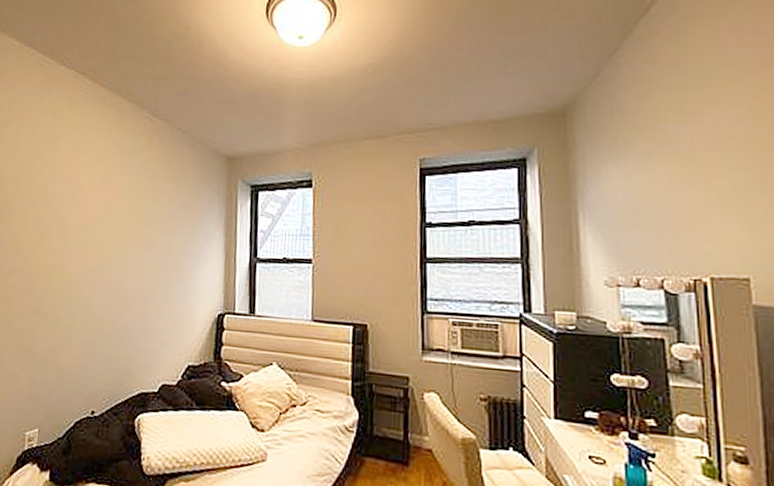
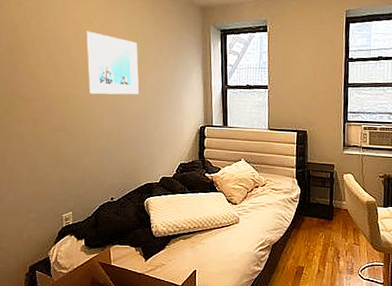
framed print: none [78,187,145,269] -> present [85,31,139,95]

